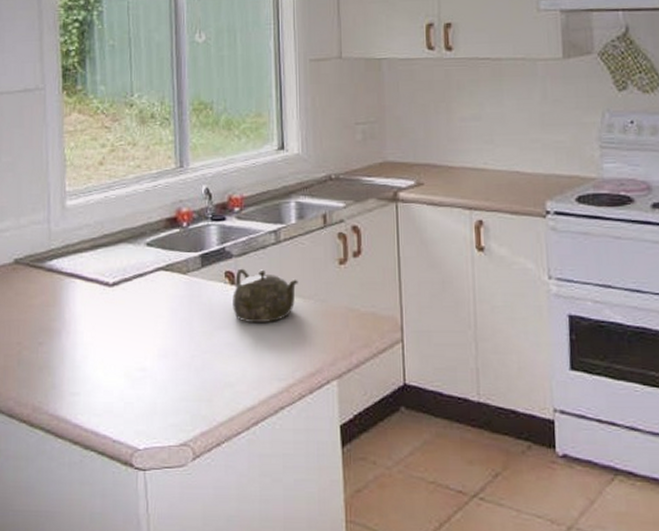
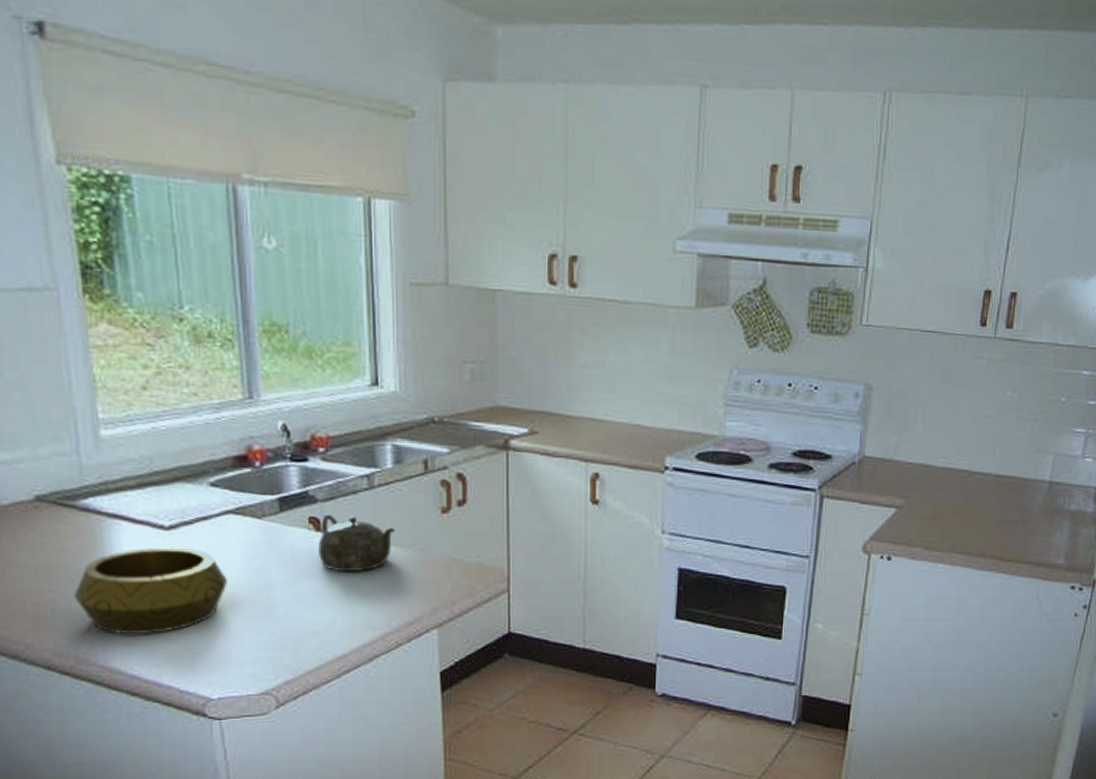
decorative bowl: none [36,302,156,385] -> present [74,547,227,635]

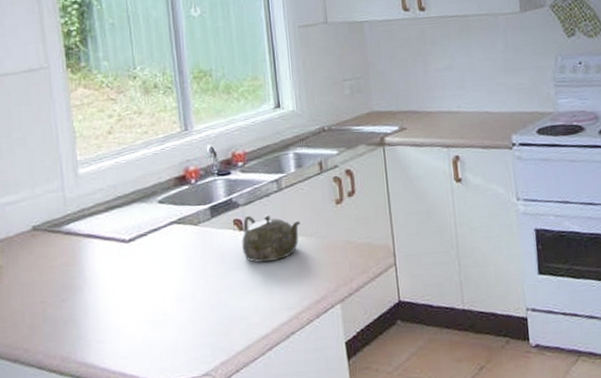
decorative bowl: present [74,547,227,635] -> none [60,255,174,334]

